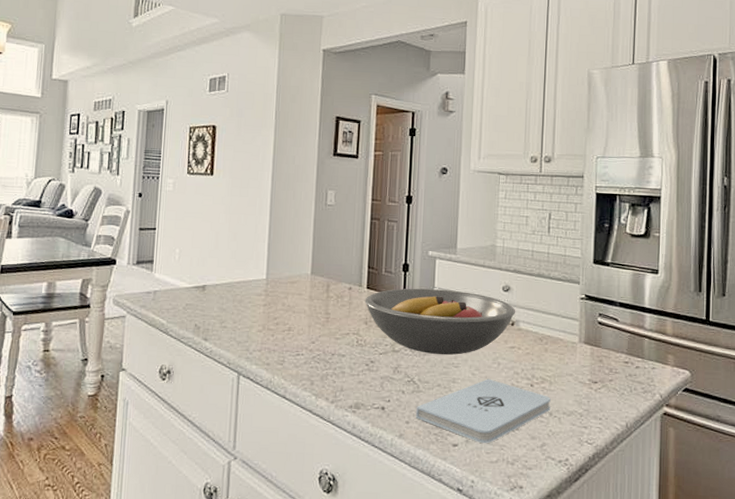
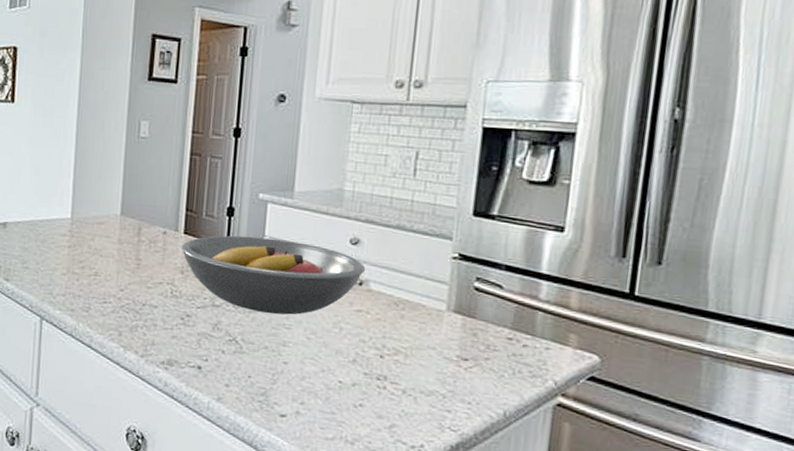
notepad: present [415,379,551,444] -> none [237,345,405,418]

